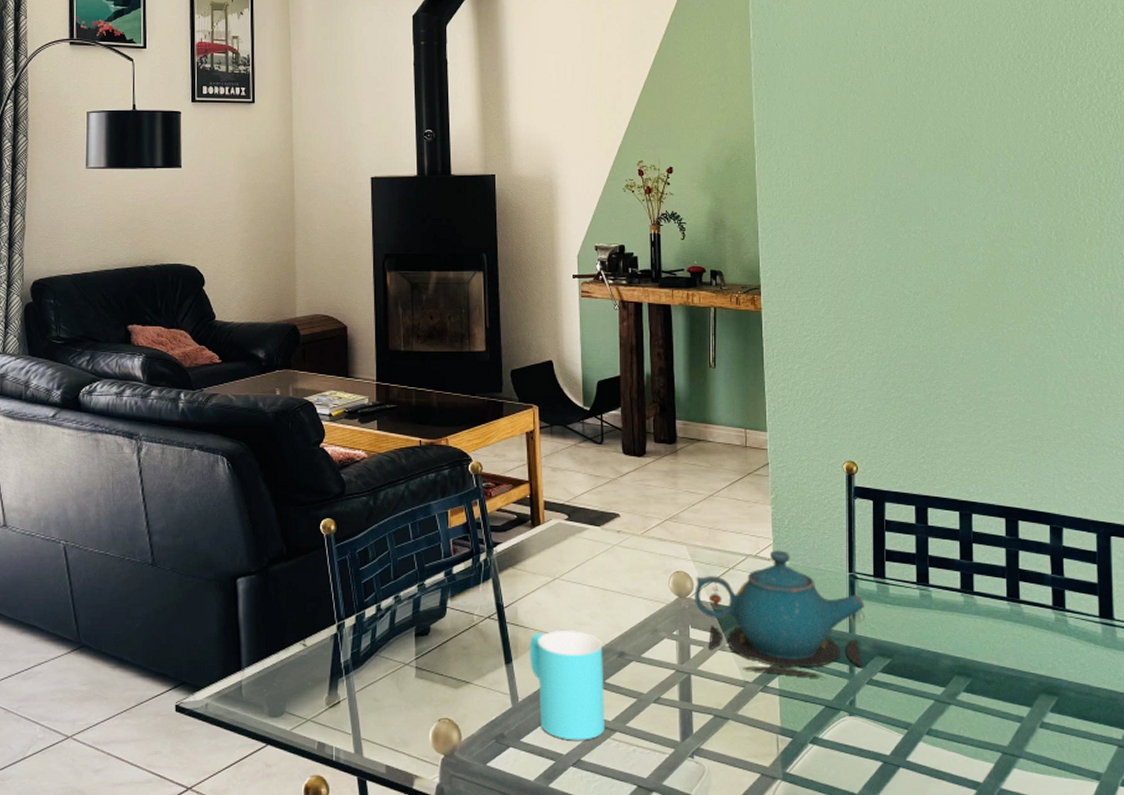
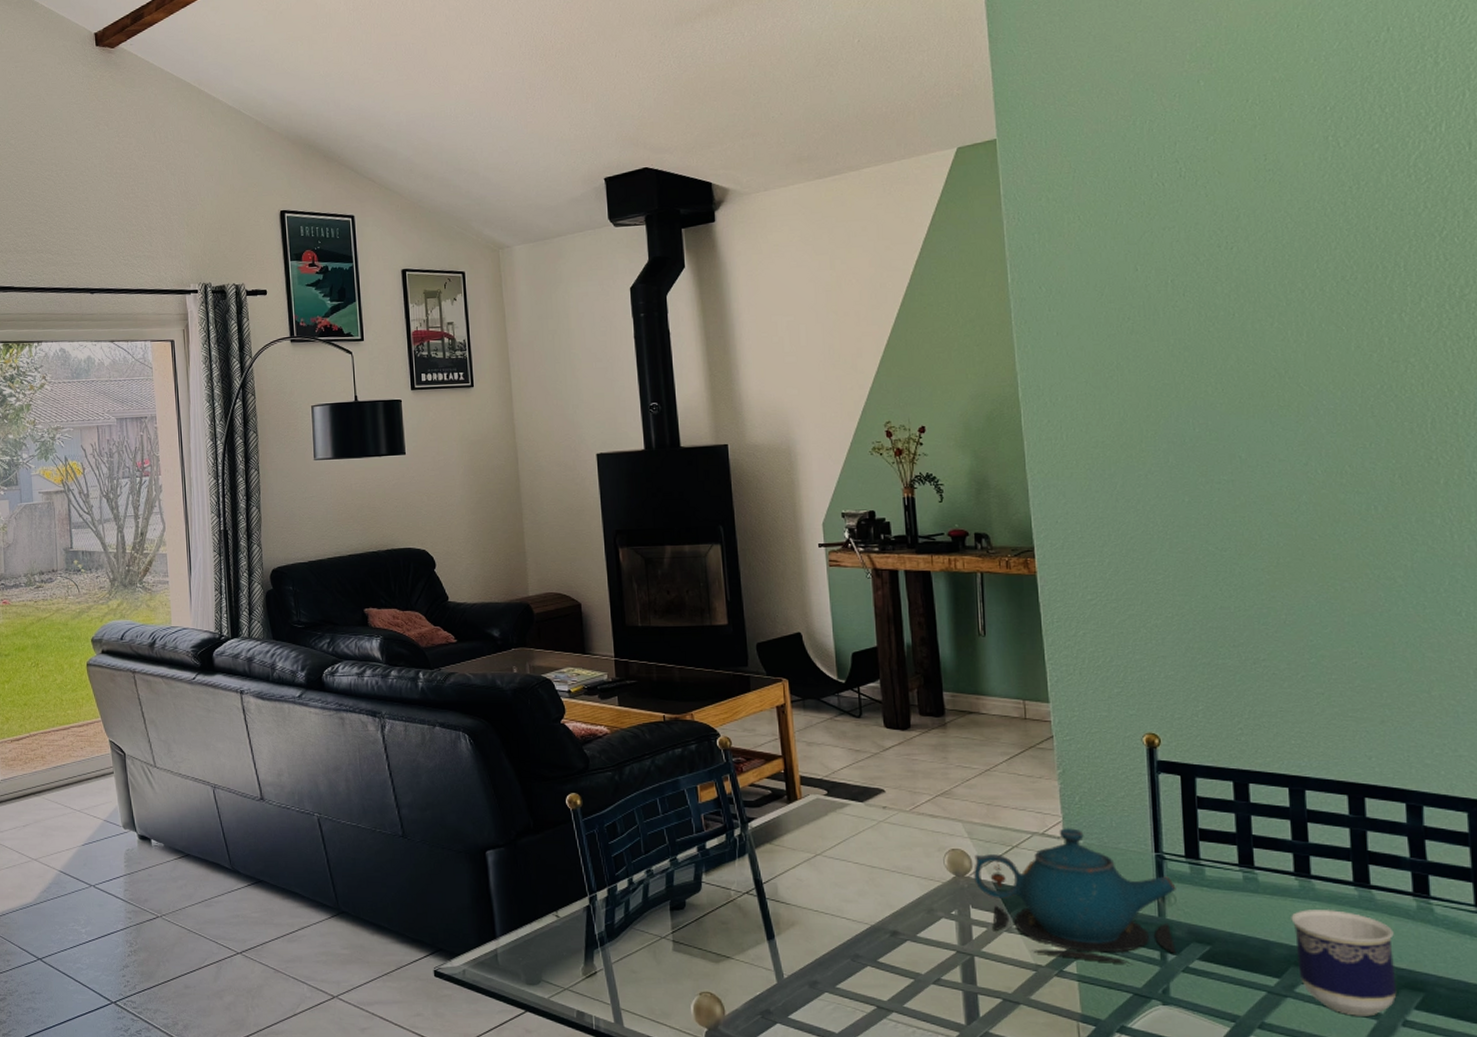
cup: present [529,629,605,741] -> none [792,907,881,1020]
cup: none [956,623,1037,720] -> present [1291,910,1397,1017]

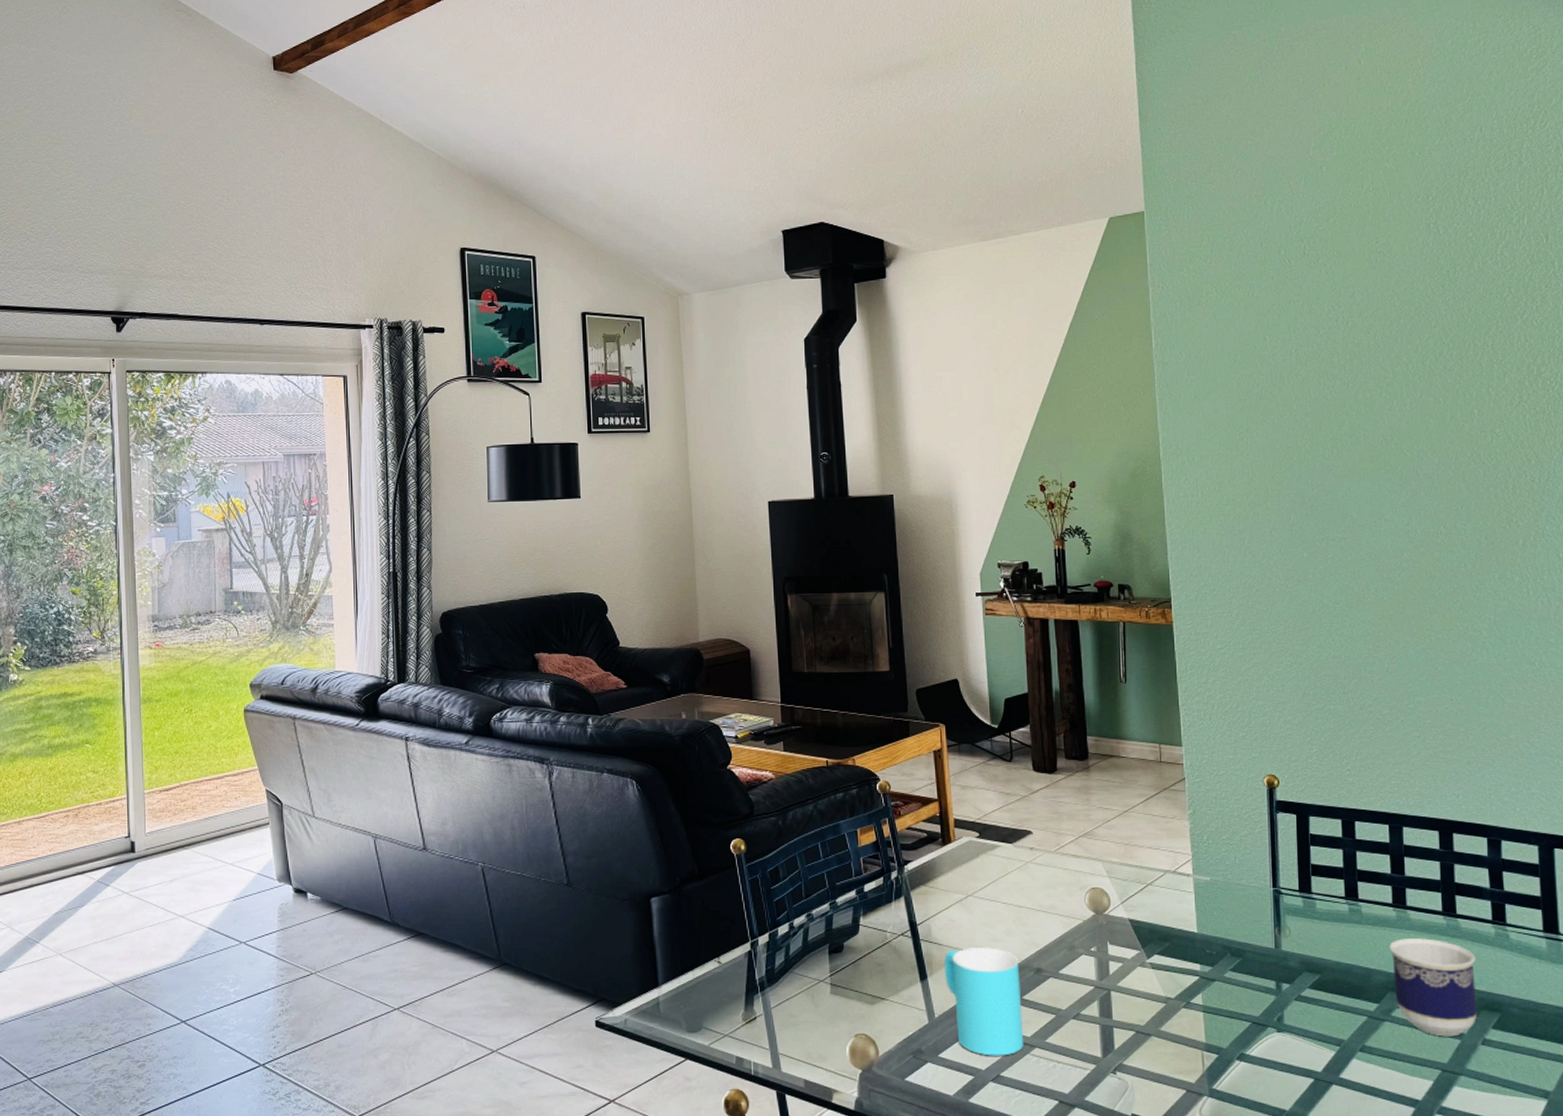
cup: none [792,907,881,1020] -> present [944,946,1024,1056]
teapot: present [974,828,1177,965] -> none [1112,866,1291,995]

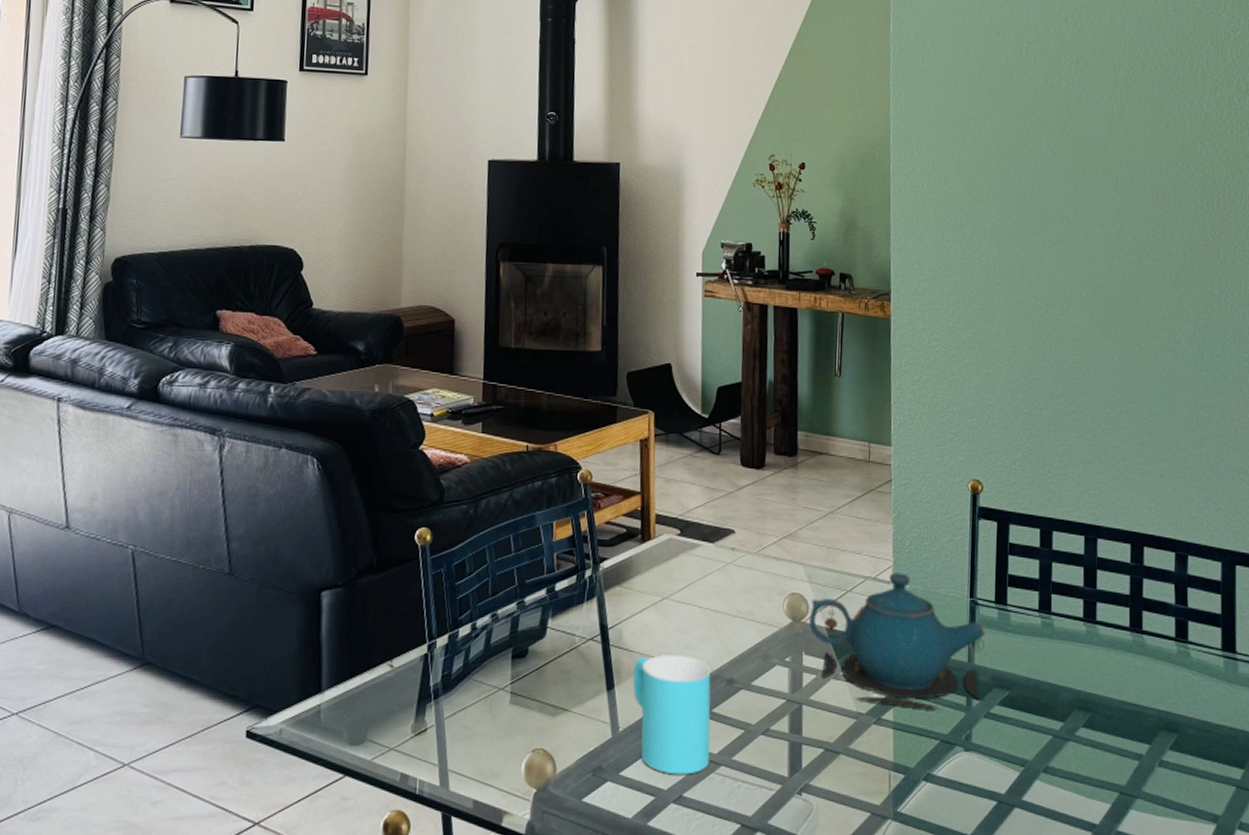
teapot: none [1112,866,1291,995] -> present [809,573,985,712]
cup: present [1389,938,1478,1037] -> none [1077,654,1158,758]

